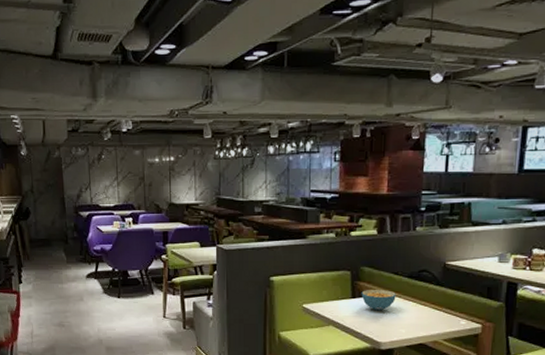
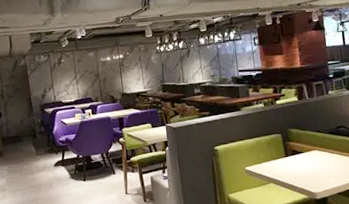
cereal bowl: present [361,290,396,311] -> none [292,146,322,166]

